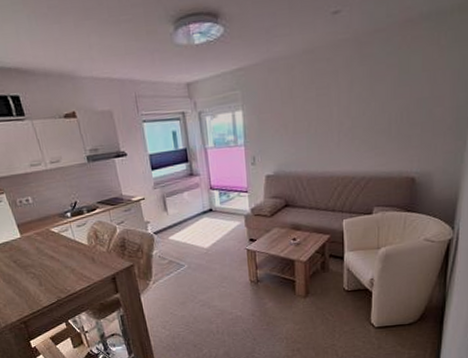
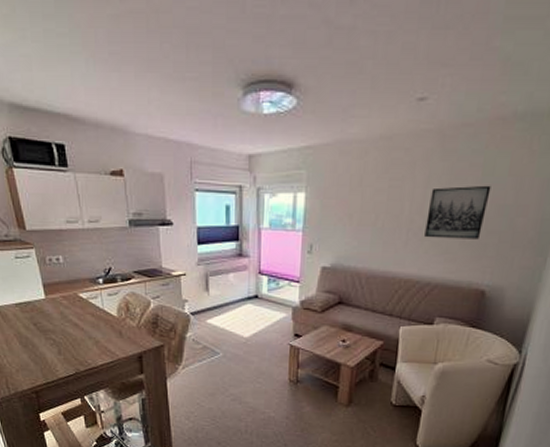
wall art: none [354,82,408,137] -> present [424,185,491,239]

